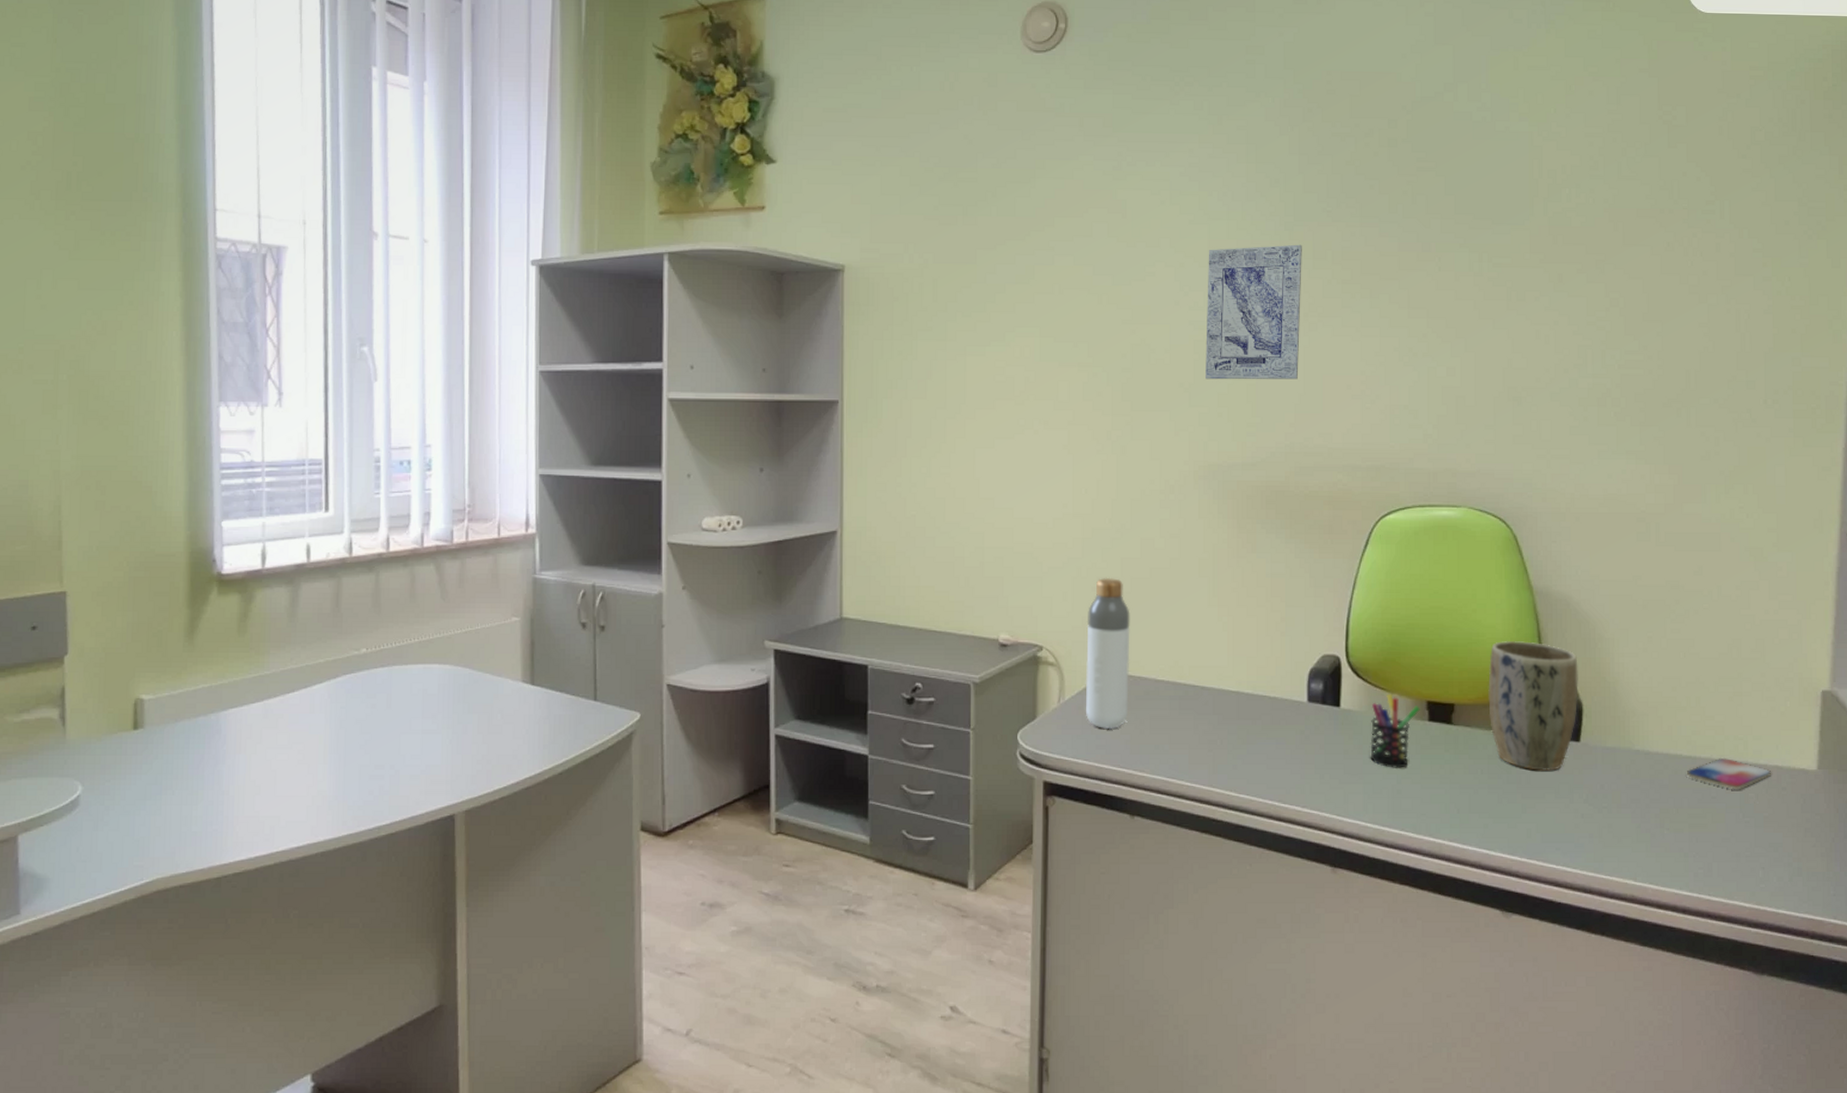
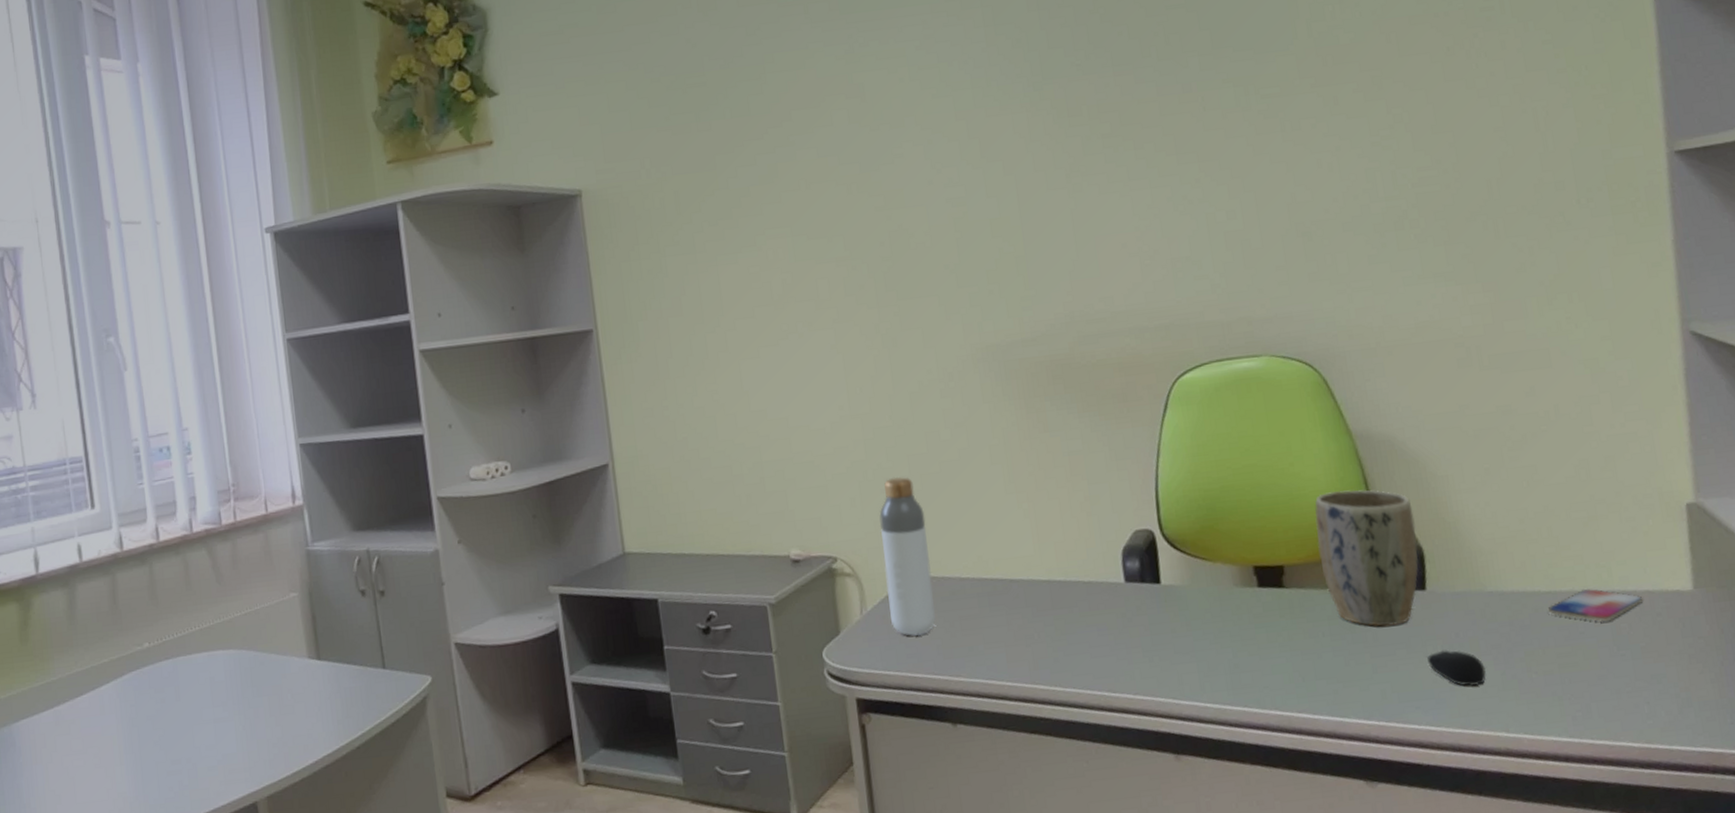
wall art: present [1206,244,1302,380] -> none [956,103,1069,258]
pen holder: present [1370,693,1420,769] -> none [1194,563,1247,643]
computer mouse: none [1572,799,1623,836] -> present [1426,650,1486,687]

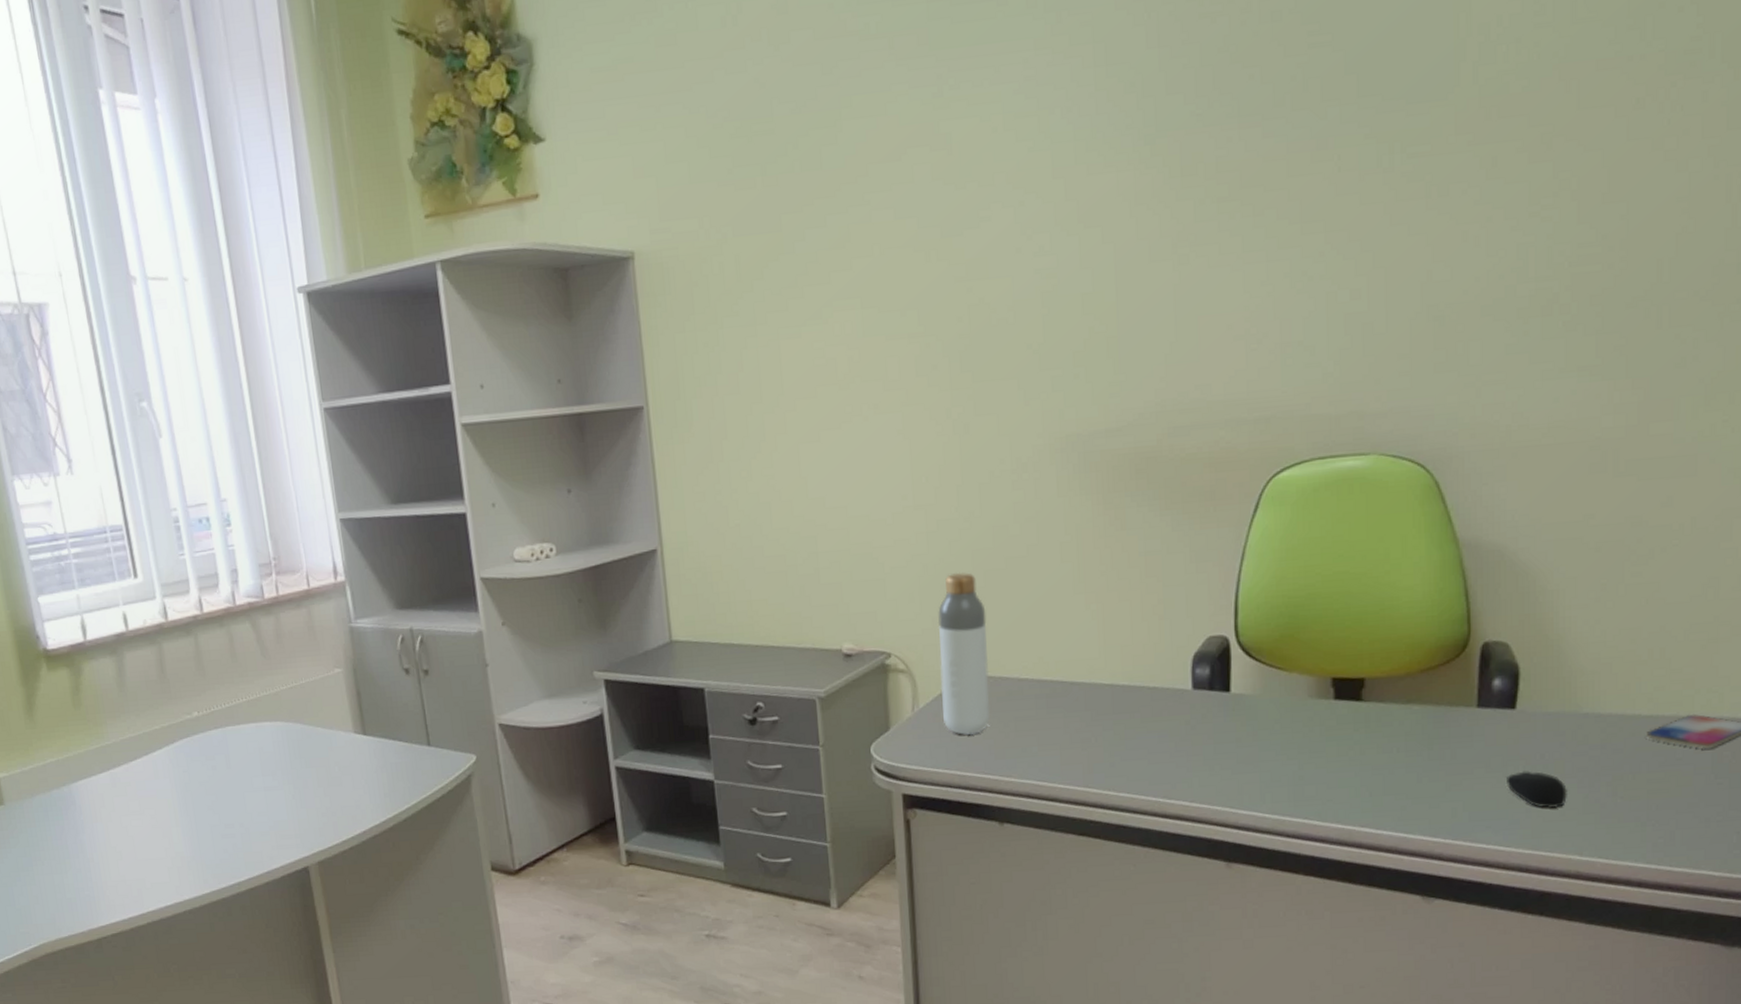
plant pot: present [1315,490,1418,626] -> none [1405,601,1514,744]

